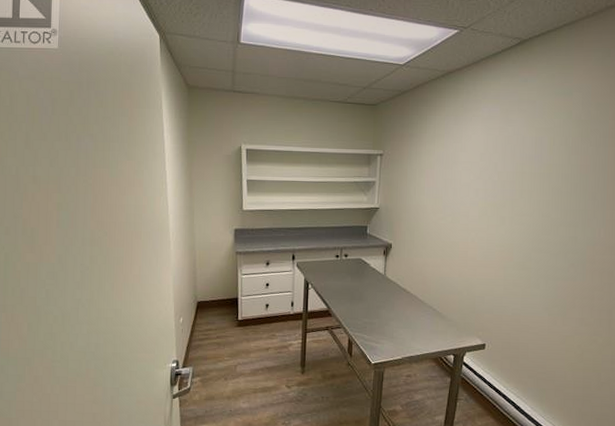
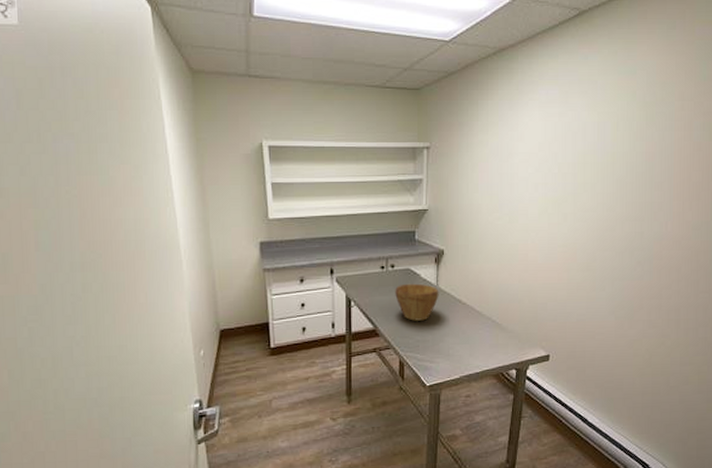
bowl: none [347,271,386,305] -> present [395,283,439,321]

